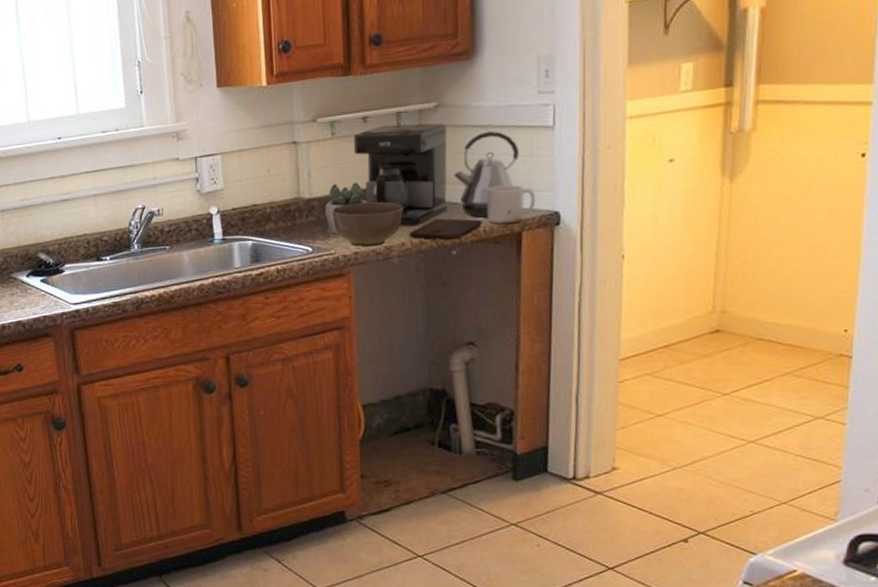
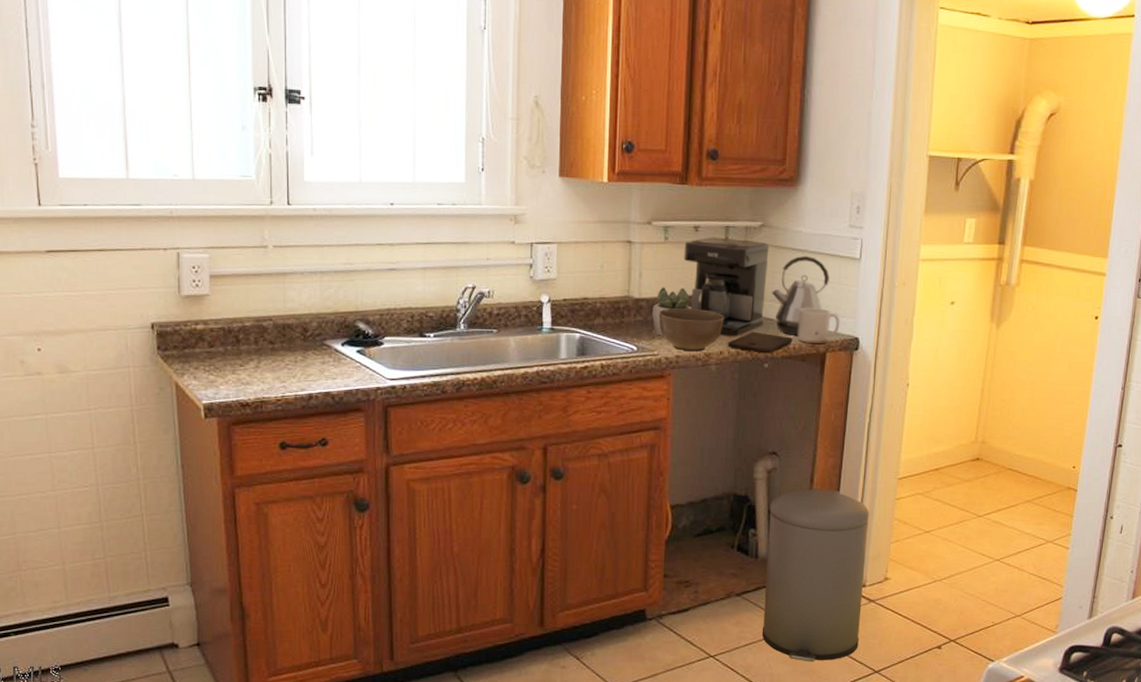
pedal bin: none [471,376,588,560] -> present [762,487,869,662]

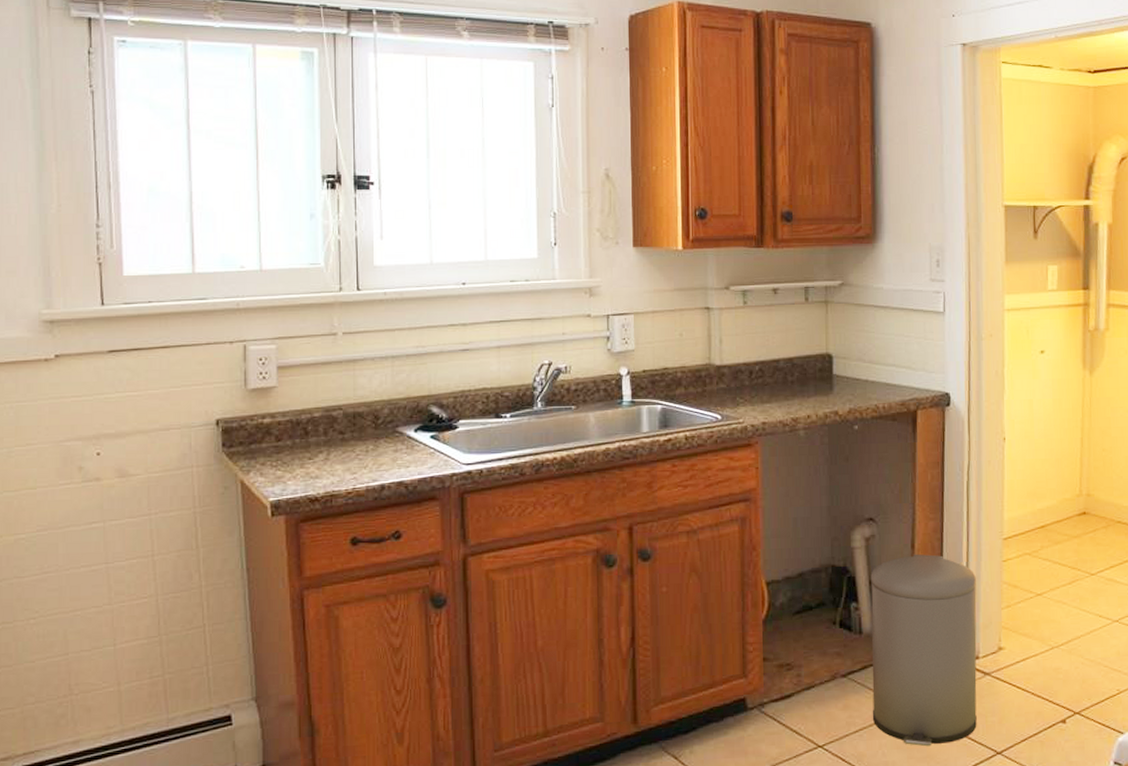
succulent plant: present [652,287,693,336] -> none [735,352,776,403]
bowl: present [658,307,725,352] -> none [741,372,810,417]
coffee maker: present [683,237,769,337] -> none [764,298,851,400]
cutting board: present [728,331,793,354] -> none [815,393,882,415]
kettle: present [771,255,829,335] -> none [856,312,914,394]
mug: present [798,308,840,345] -> none [886,365,929,403]

